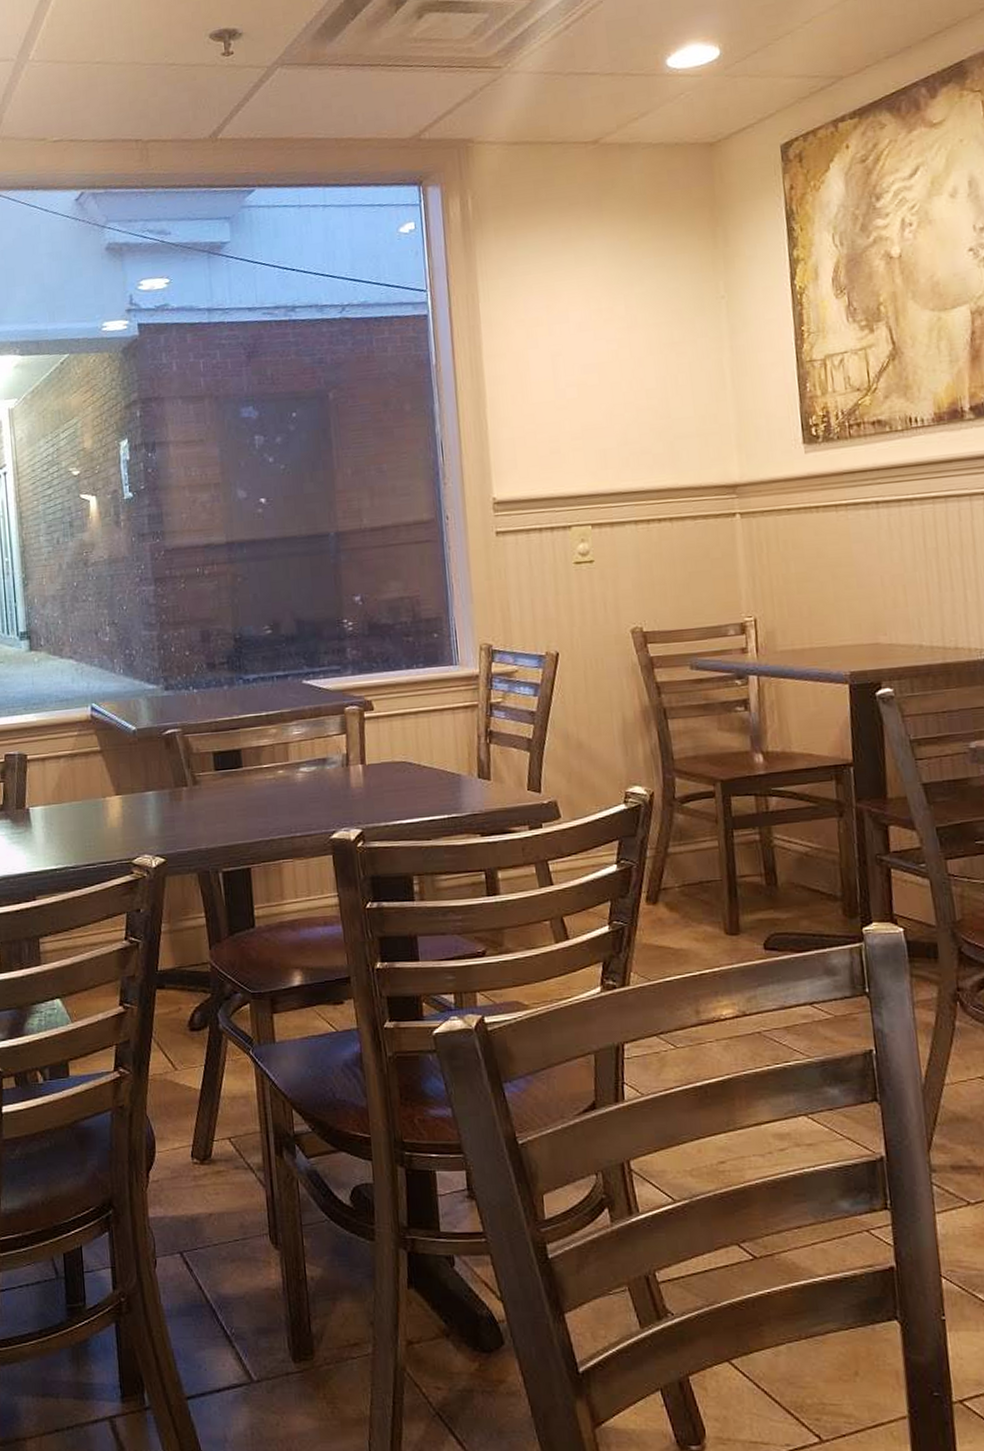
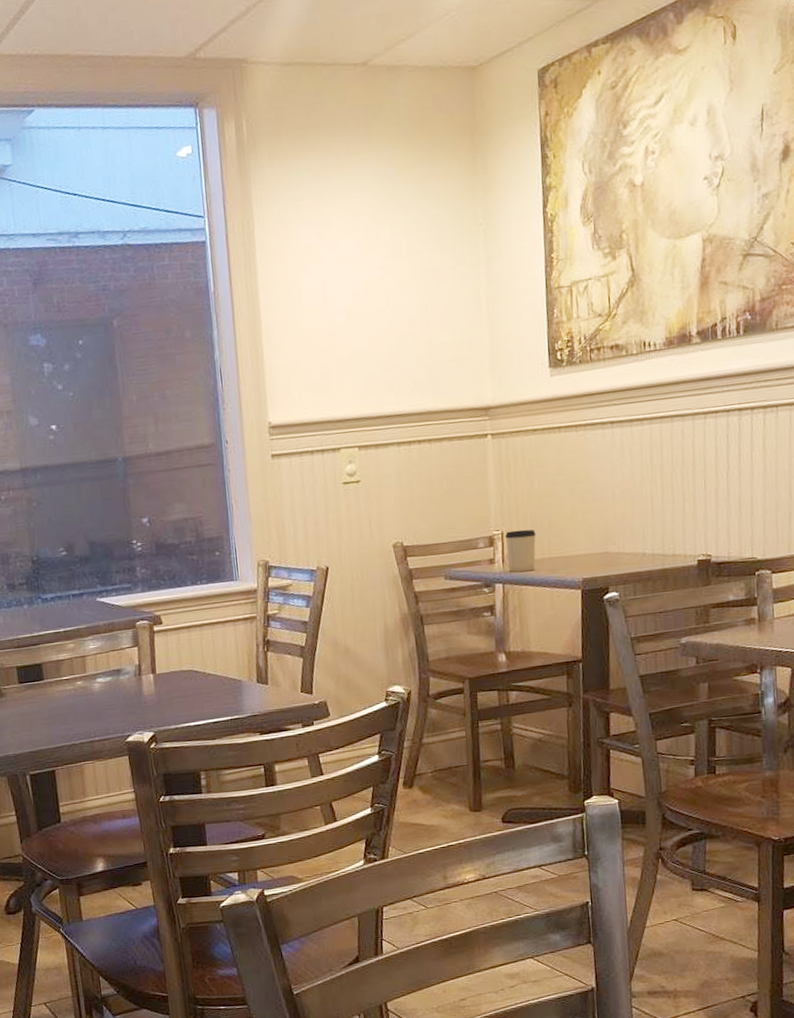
cup: none [758,616,795,664] -> present [505,529,536,573]

